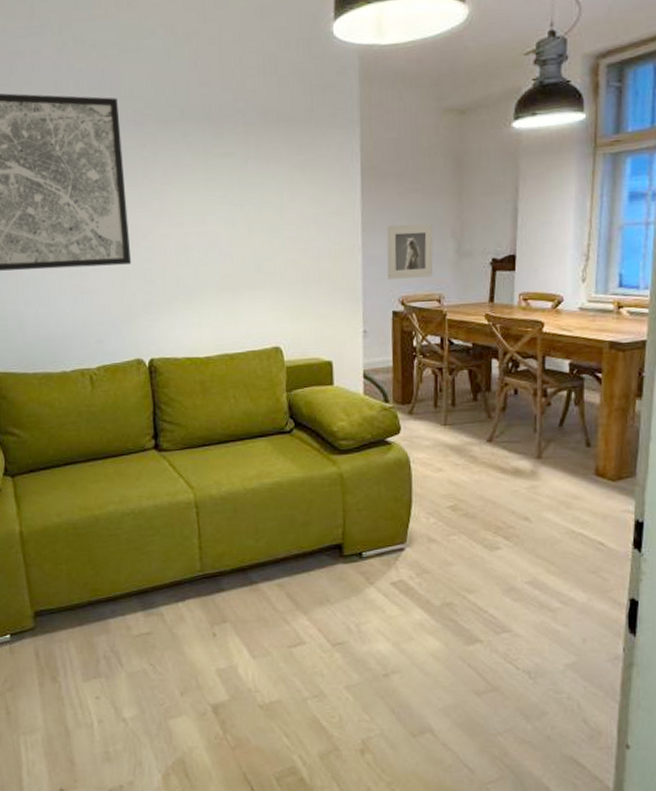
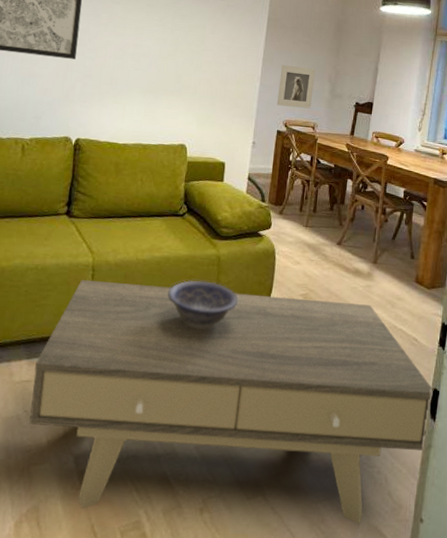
coffee table: none [152,509,631,759] -> present [29,280,434,525]
decorative bowl: none [287,504,372,559] -> present [168,280,239,329]

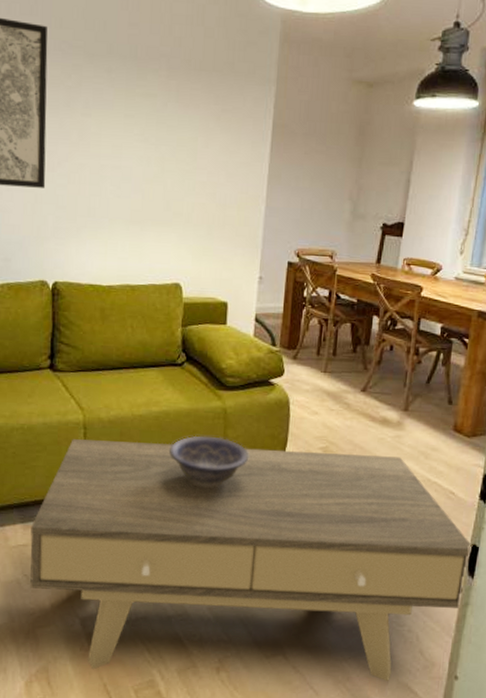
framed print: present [276,64,315,109] -> none [286,181,333,234]

